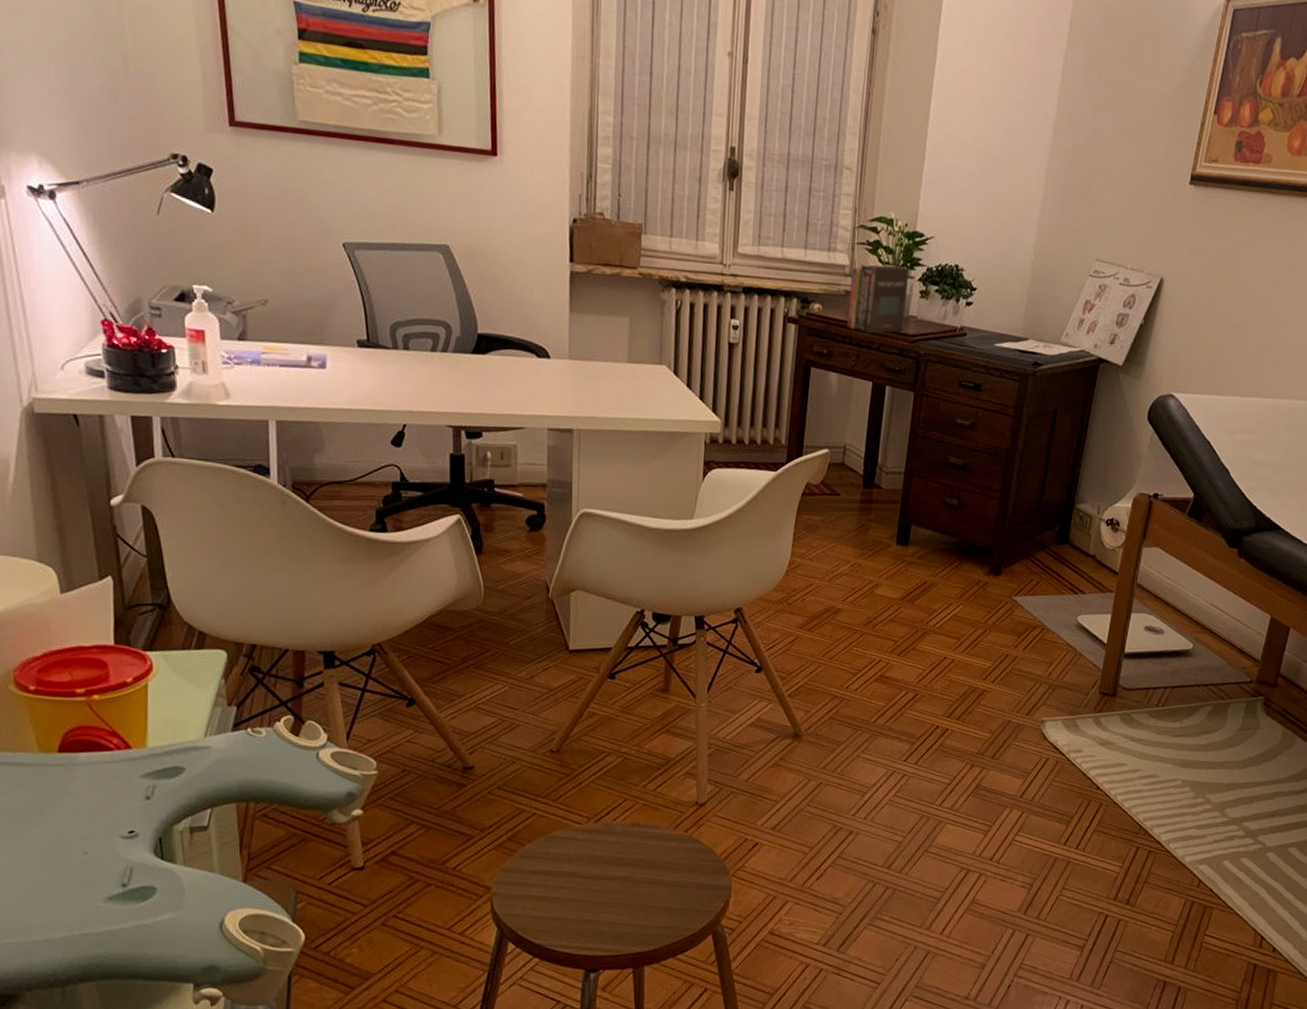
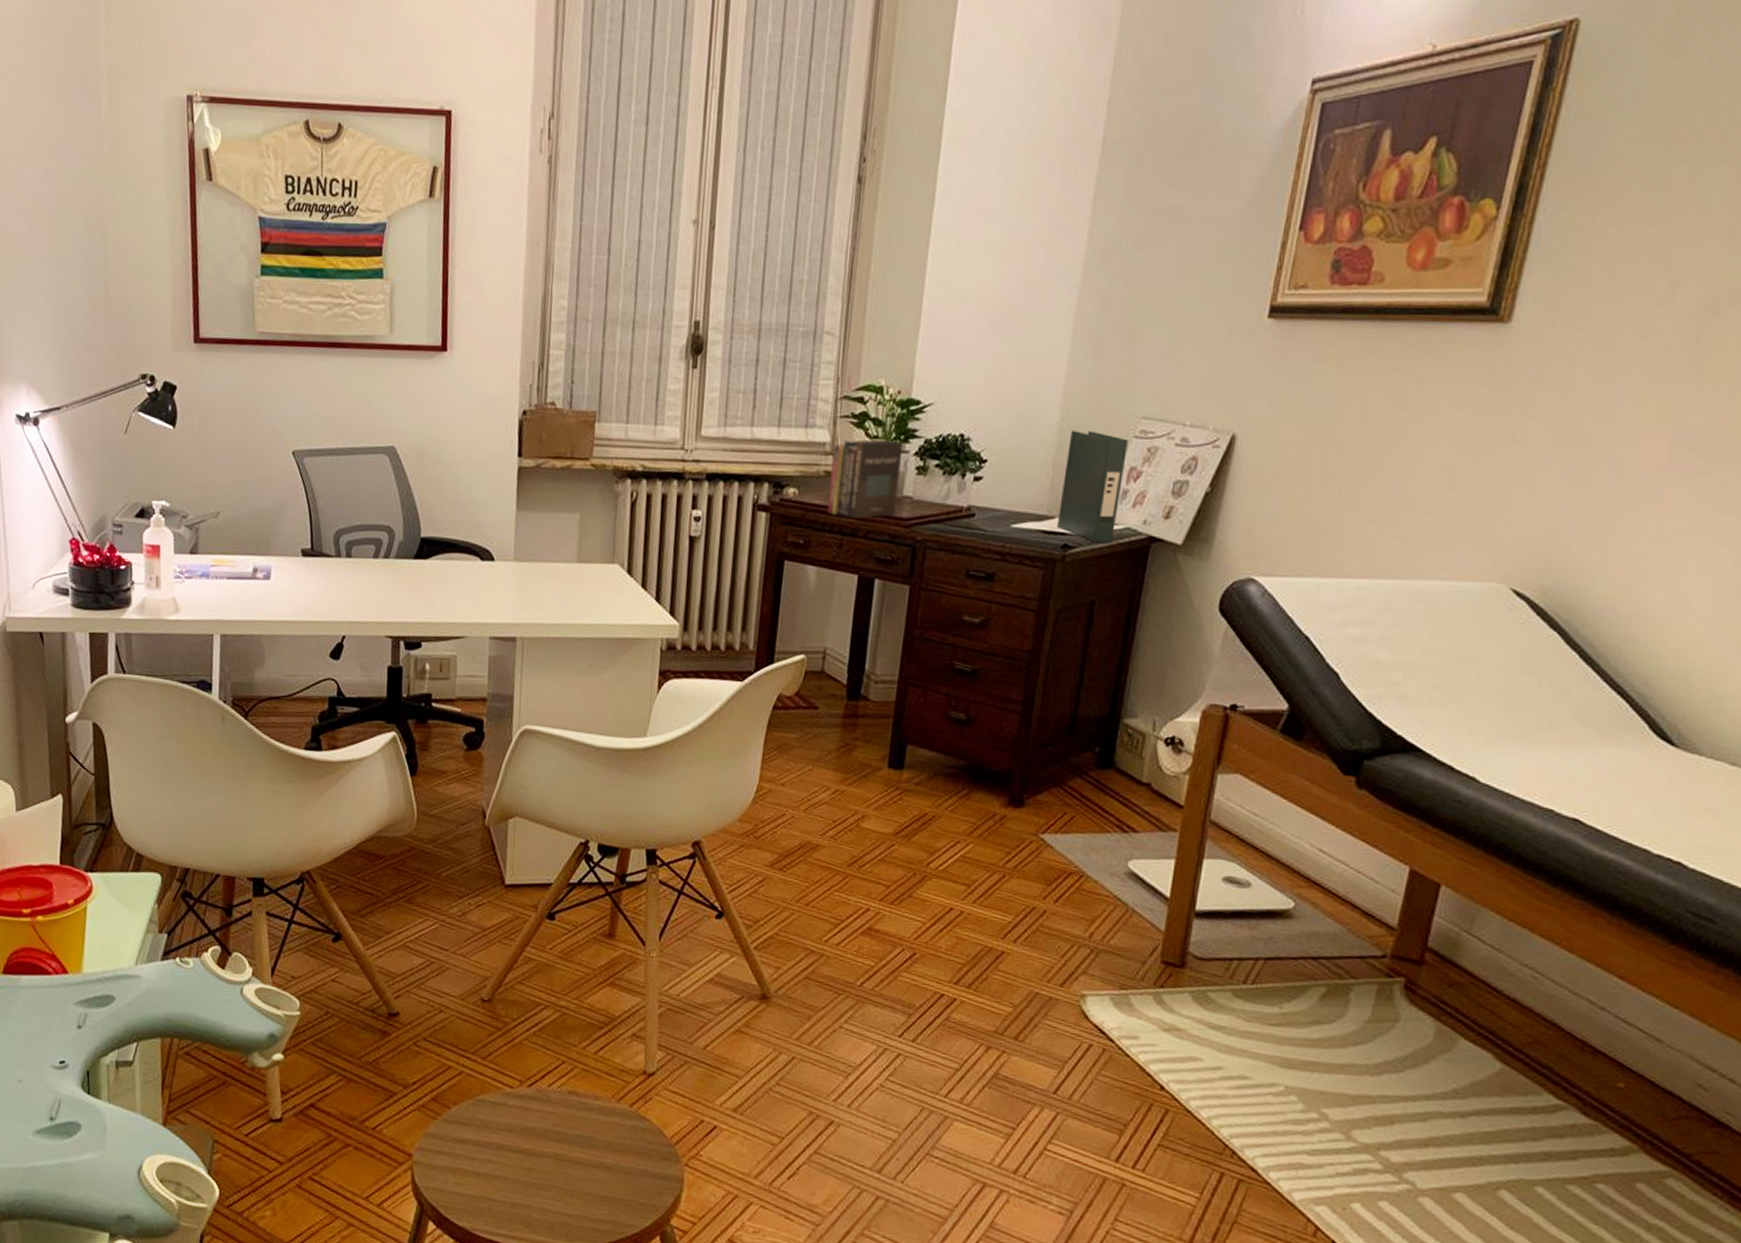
binder: none [1030,266,1085,362] -> present [1057,429,1128,543]

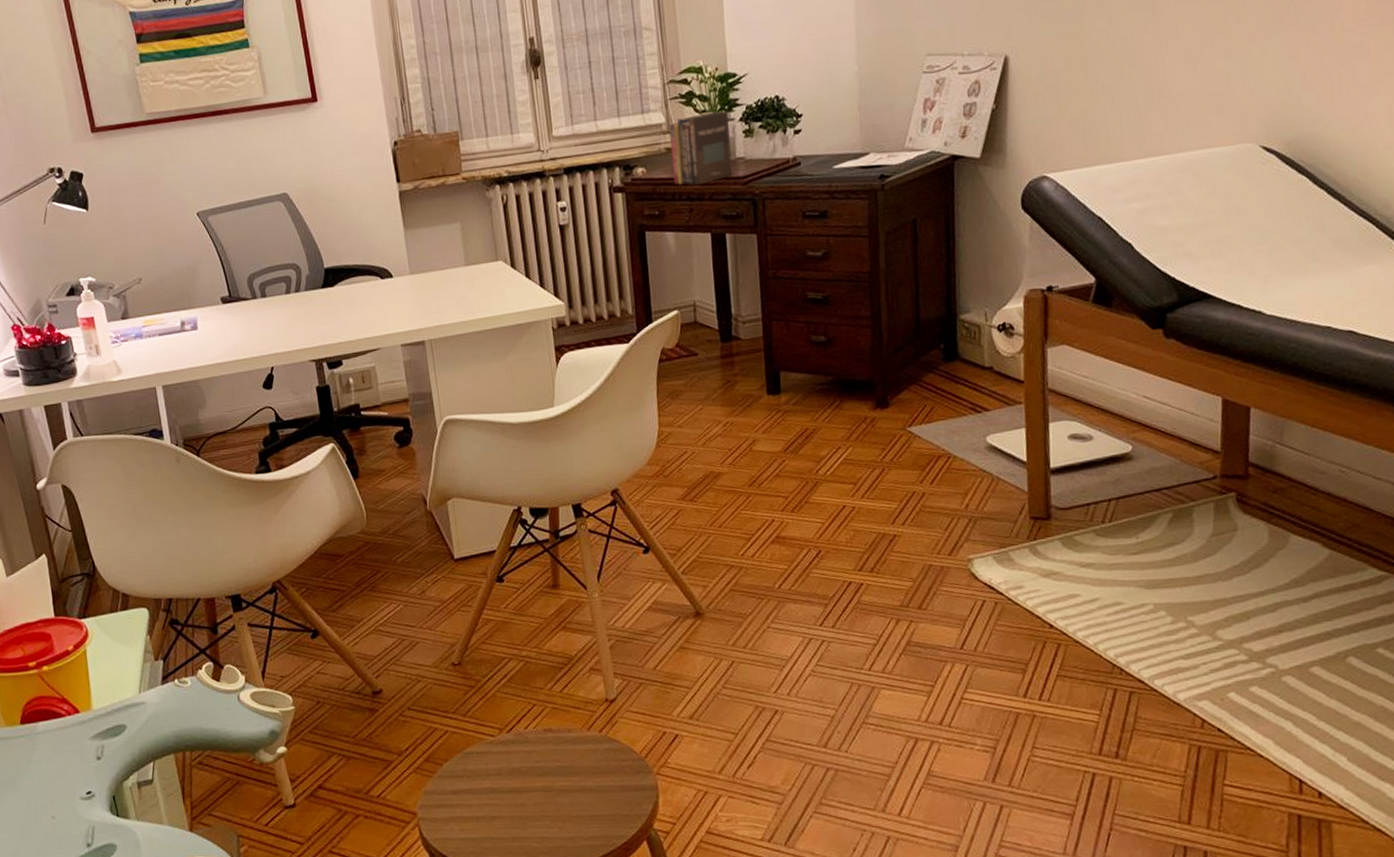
binder: present [1057,429,1128,543] -> none [869,73,922,169]

